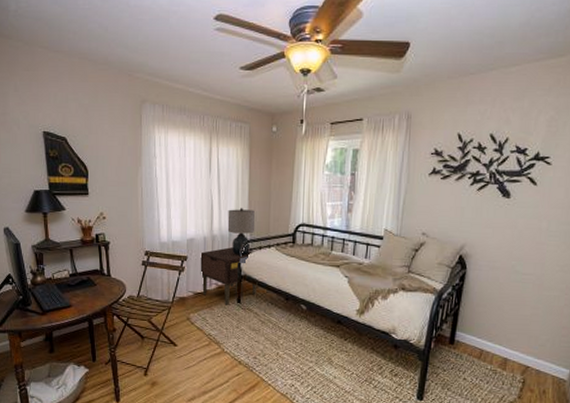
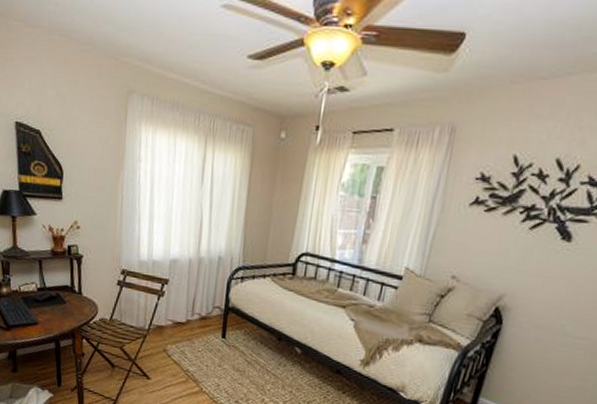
nightstand: present [200,247,258,305] -> none [182,273,247,340]
lamp: present [227,208,256,256] -> none [217,228,252,285]

